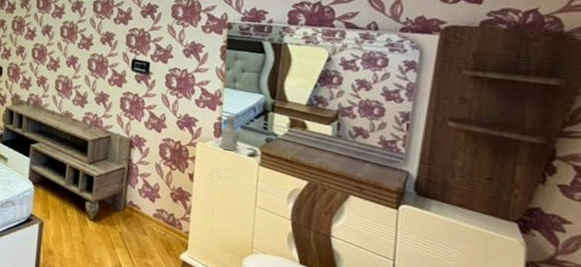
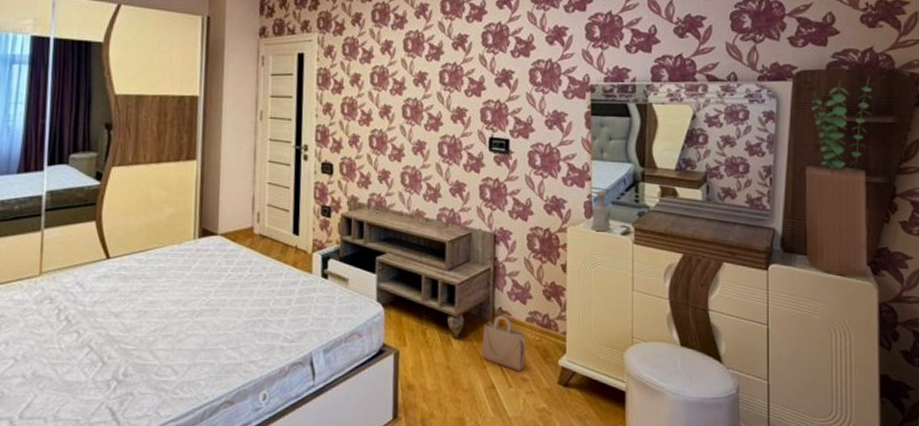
handbag: none [112,207,153,258] -> present [481,314,527,372]
vase: none [442,37,534,233] -> present [805,77,872,277]

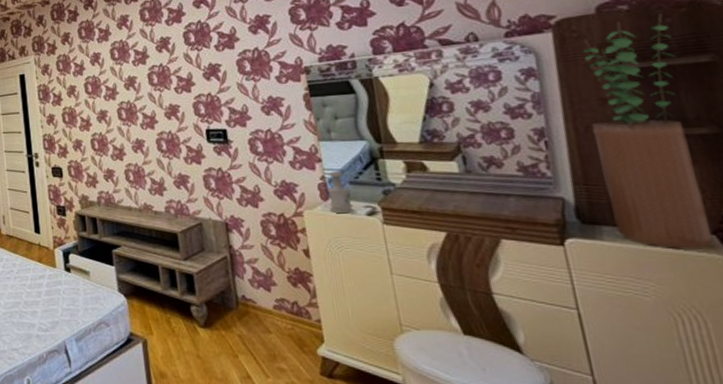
handbag: present [481,314,527,372] -> none [228,302,280,361]

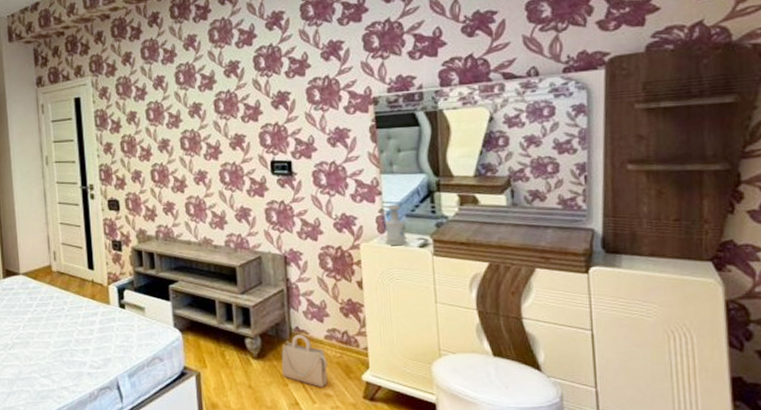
handbag: none [228,302,280,361] -> present [281,334,328,388]
vase: present [583,13,714,250] -> none [626,54,710,275]

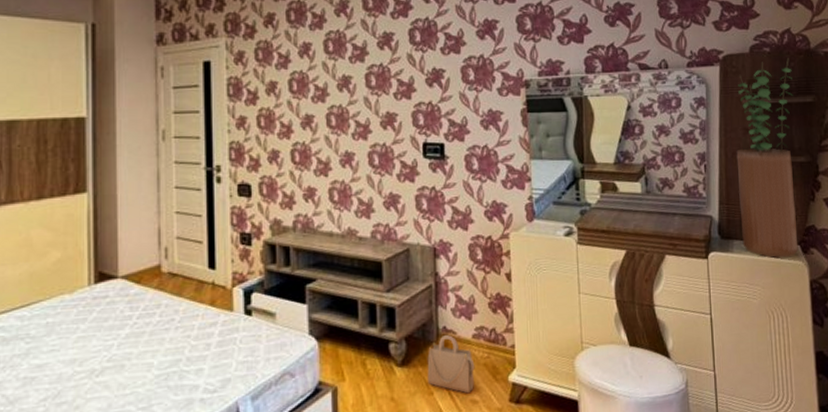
perfume bottle: present [384,204,408,246] -> none [533,191,555,235]
vase: none [626,54,710,275] -> present [736,58,798,258]

